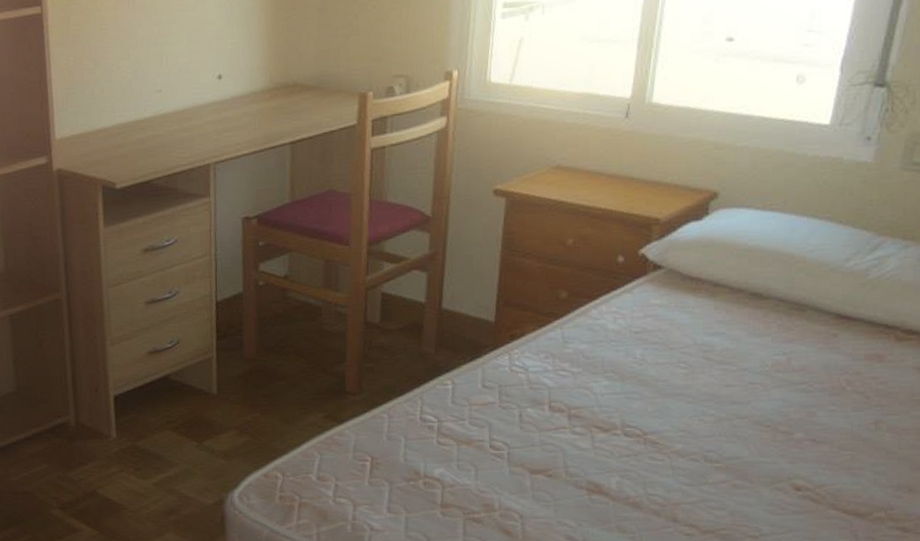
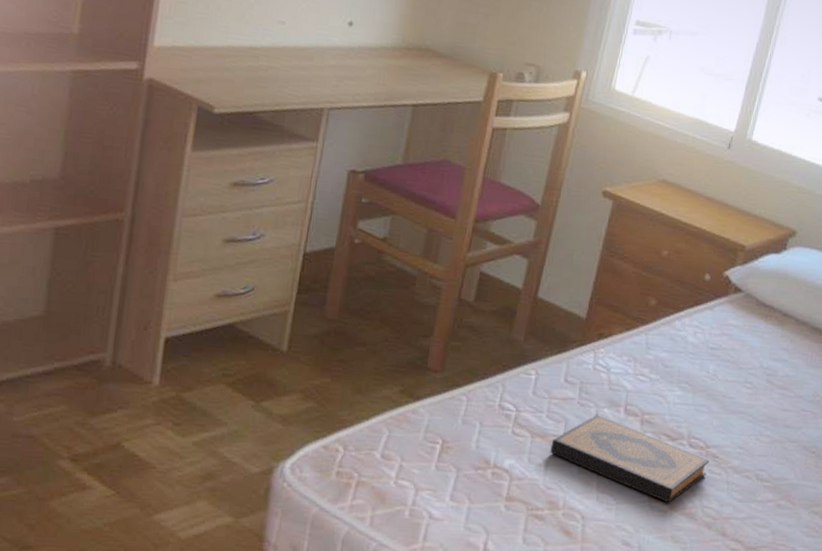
hardback book: none [478,415,650,495] -> present [550,414,710,503]

